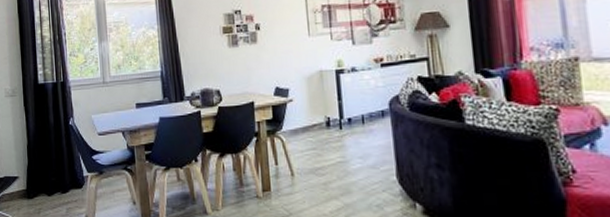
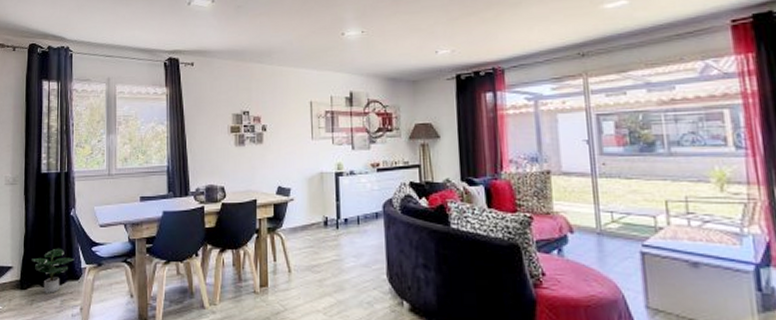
potted plant: none [36,157,76,202] -> present [32,248,74,293]

